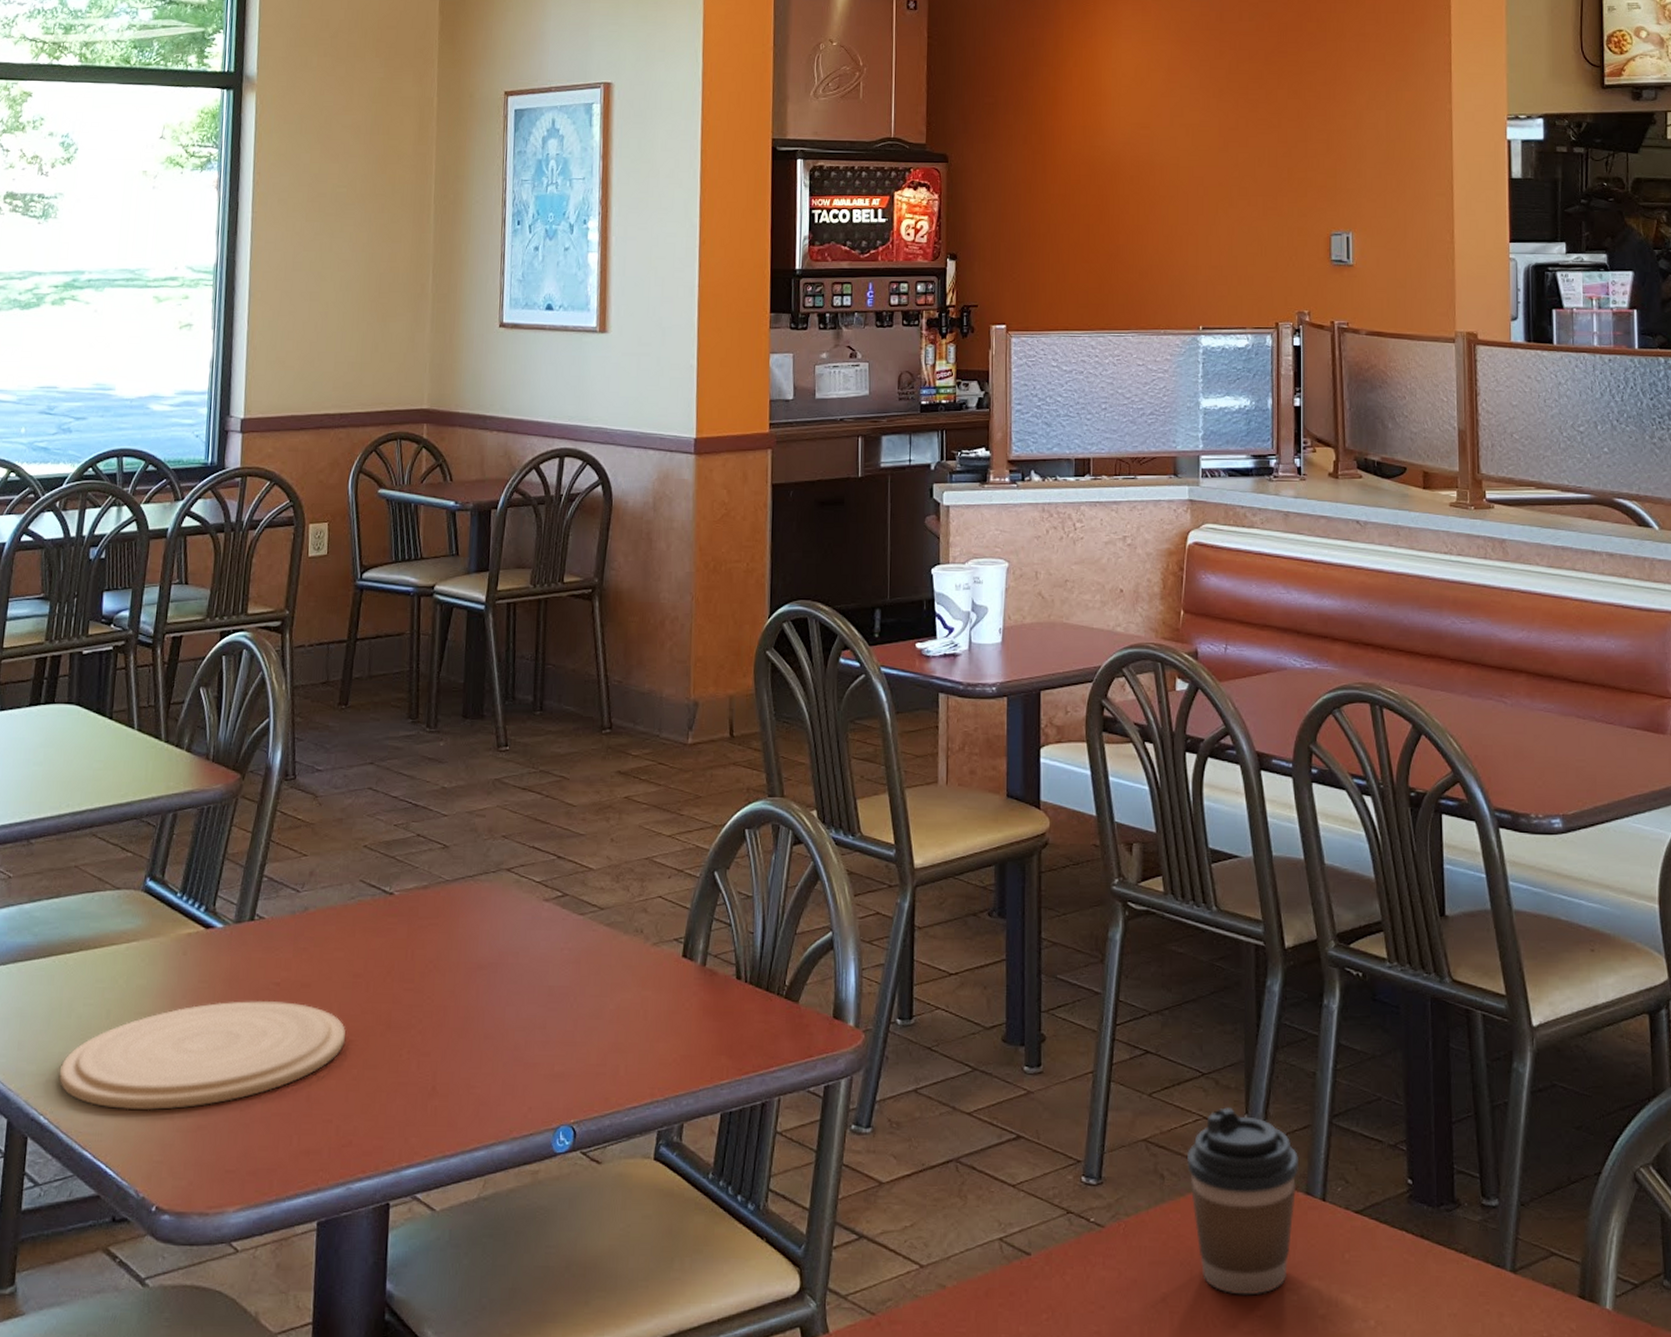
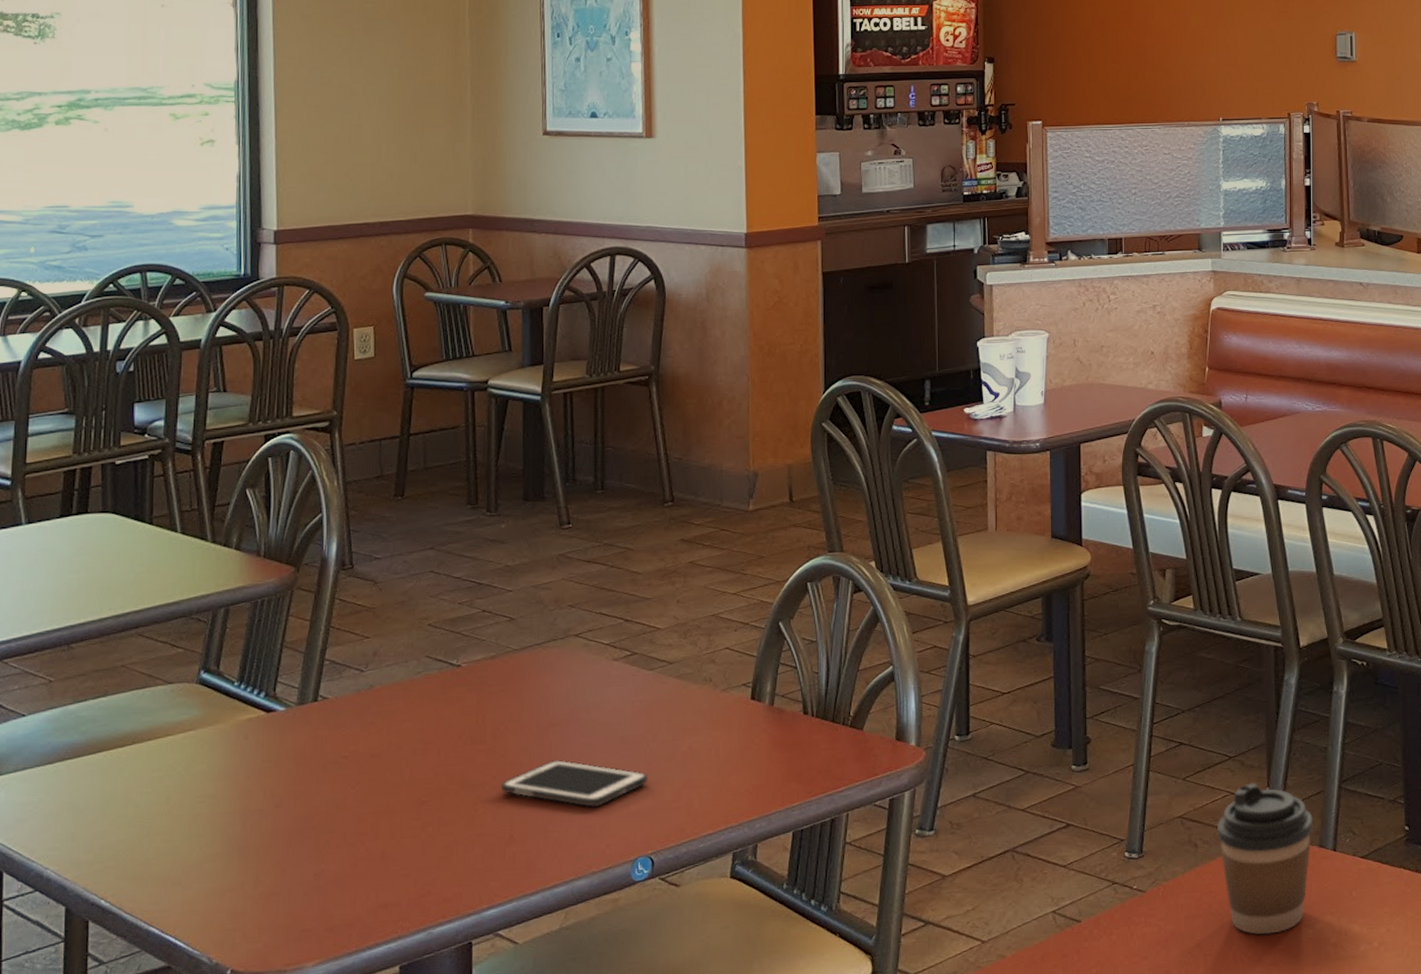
plate: present [59,1001,346,1111] -> none [118,772,419,886]
cell phone: none [426,1006,573,1064] -> present [501,759,647,807]

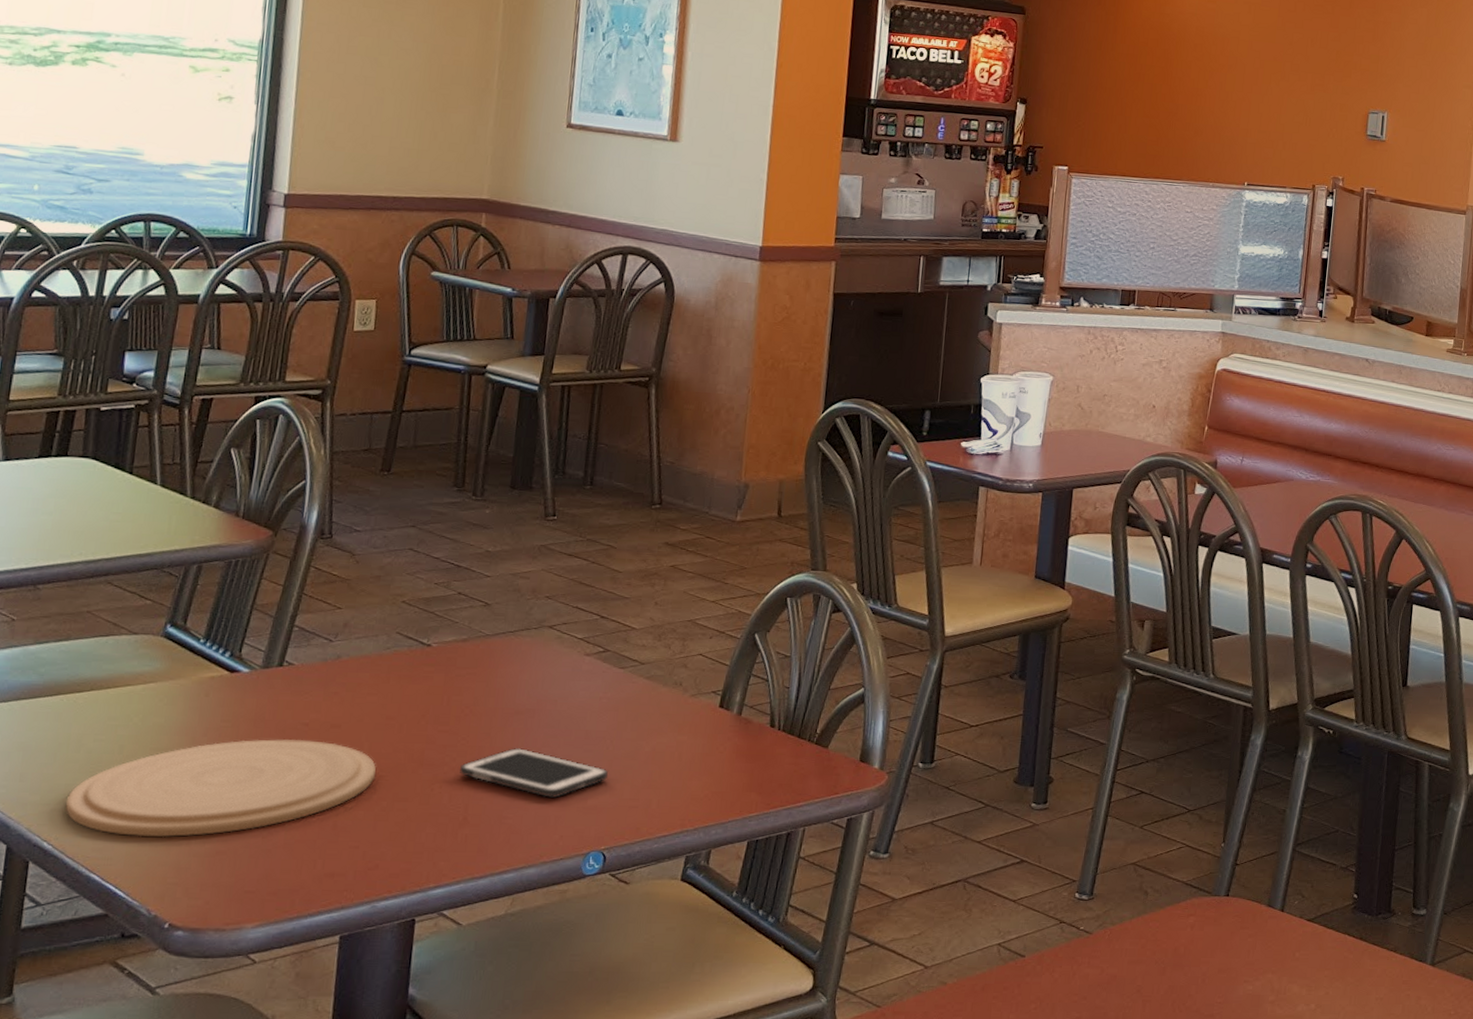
plate: none [118,772,419,886] -> present [65,739,376,838]
coffee cup: present [1216,783,1313,935] -> none [1168,837,1264,987]

